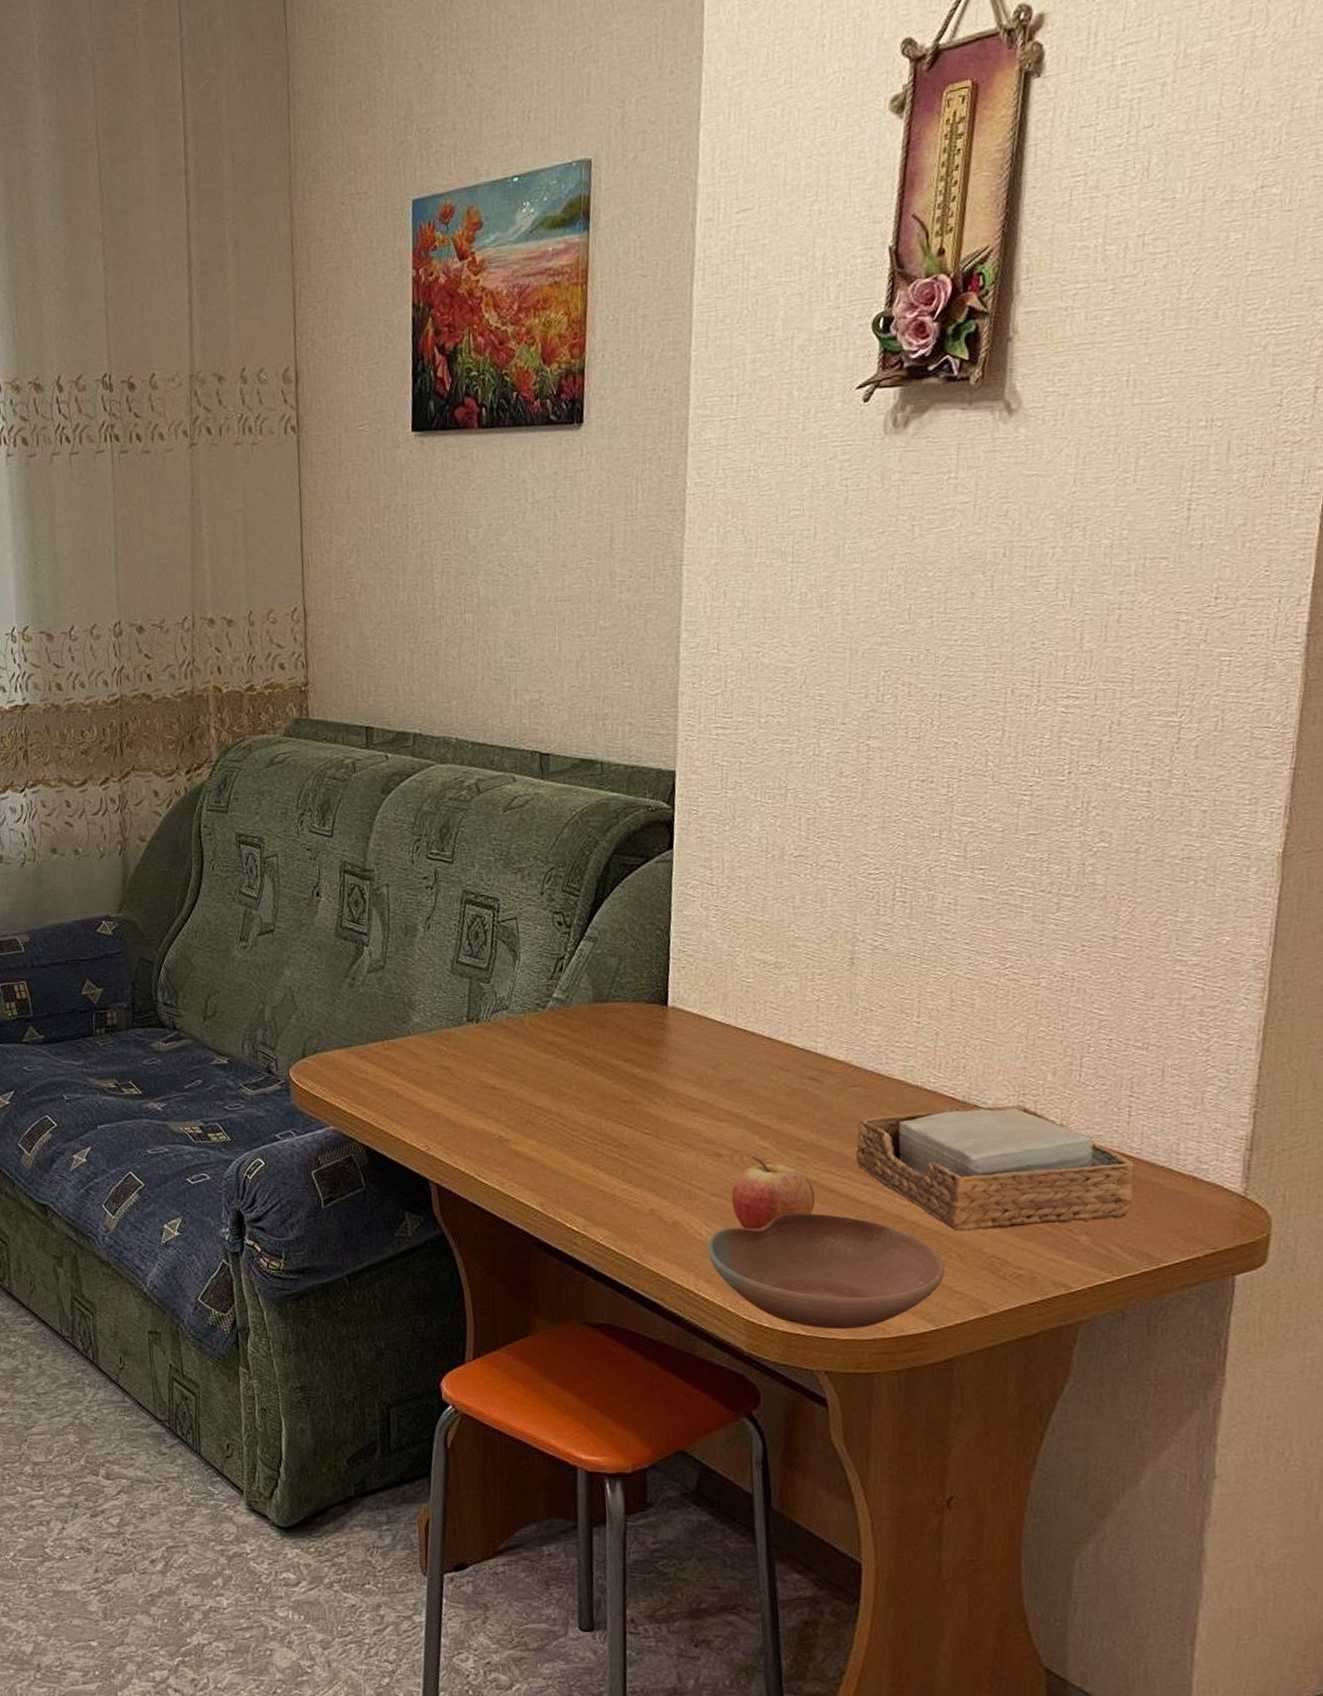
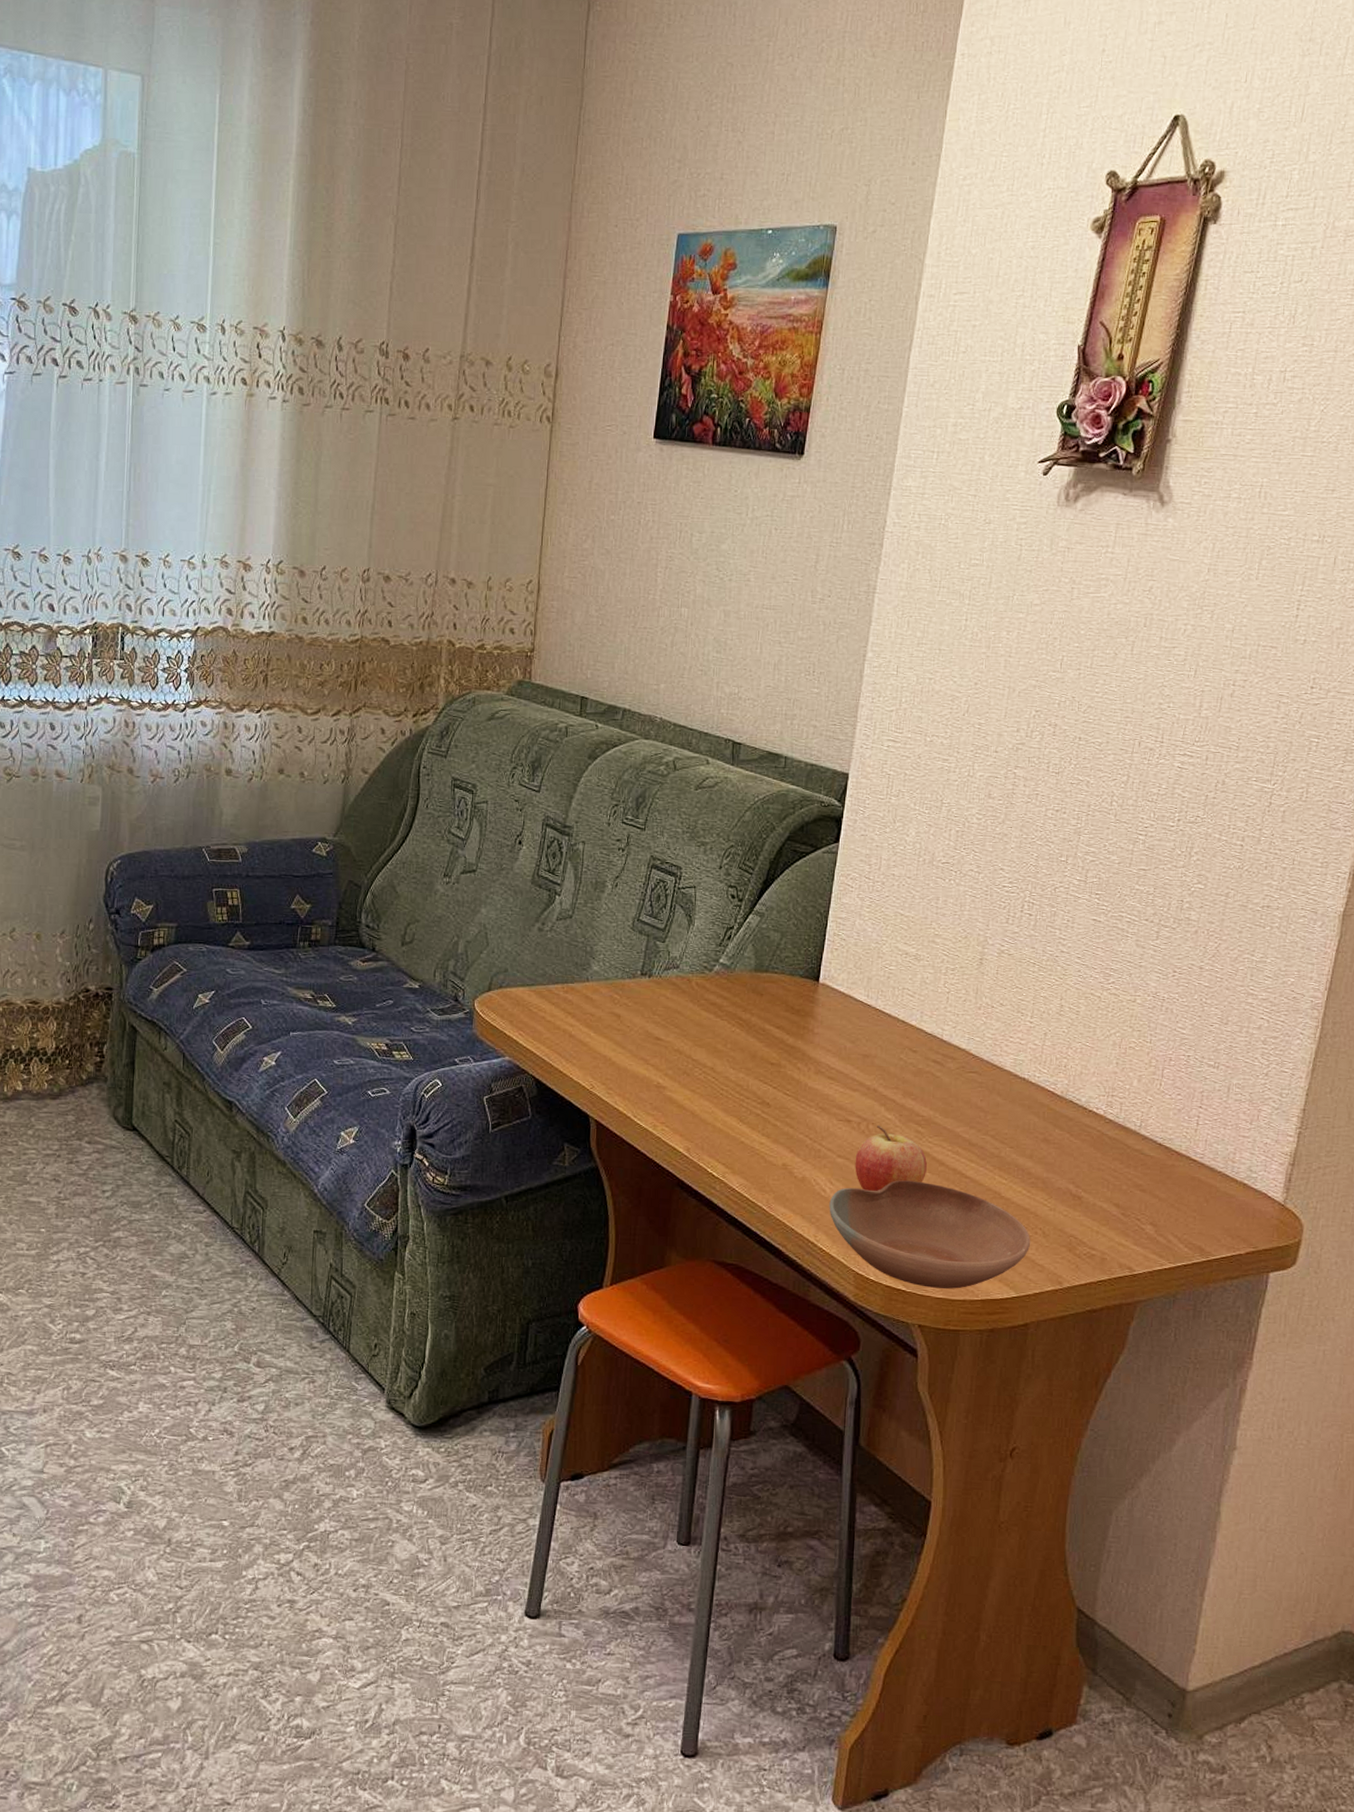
napkin holder: present [855,1105,1135,1232] -> none [965,1101,1197,1213]

